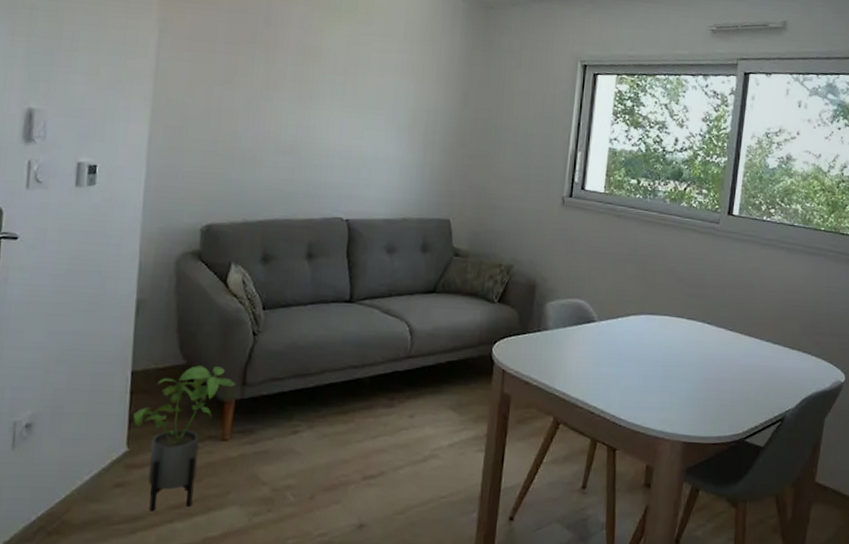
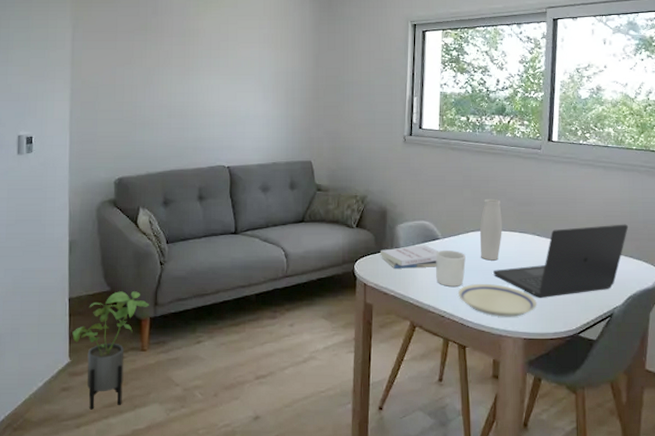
books: none [524,327,594,355] -> present [380,245,439,269]
mug: none [588,334,624,378] -> present [436,249,466,286]
plate: none [612,376,701,417] -> present [458,284,537,317]
vase: none [641,277,669,350] -> present [479,198,502,261]
laptop: none [654,315,810,396] -> present [493,224,629,298]

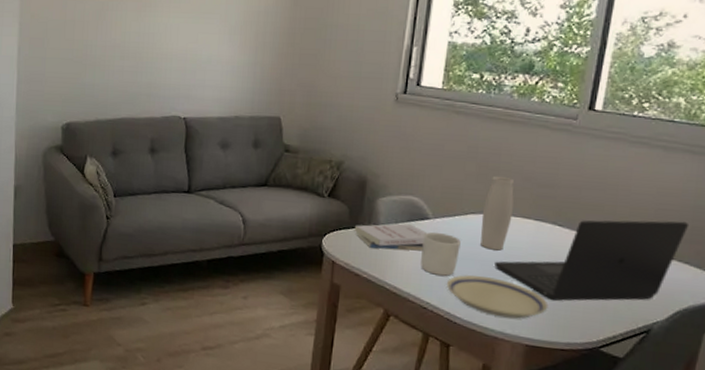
house plant: present [72,291,150,410] -> none [15,242,94,358]

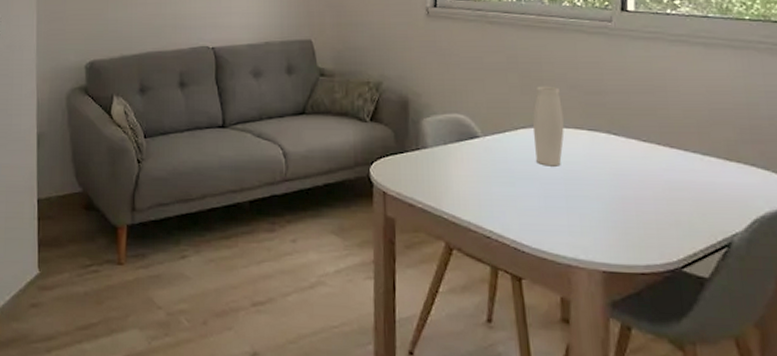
books: present [354,223,428,251] -> none [401,144,479,174]
mug: present [421,232,461,276] -> none [475,151,516,199]
plate: present [447,275,549,319] -> none [508,196,619,242]
laptop: present [494,220,690,301] -> none [555,120,747,218]

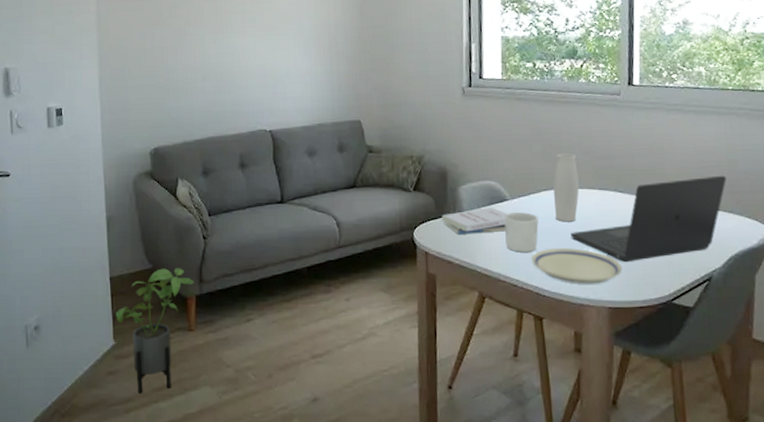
house plant: none [41,193,127,332] -> present [115,268,195,394]
books: none [401,144,479,174] -> present [441,207,508,235]
mug: none [475,151,516,199] -> present [504,211,539,252]
plate: none [508,196,619,242] -> present [532,248,623,284]
laptop: none [555,120,747,218] -> present [571,175,727,262]

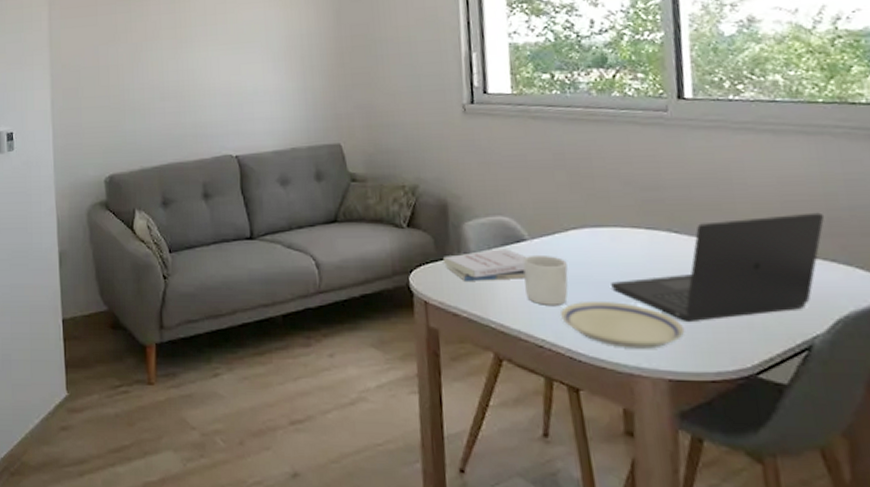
house plant: present [115,268,195,394] -> none [68,311,155,455]
vase: present [552,153,579,222] -> none [584,183,620,269]

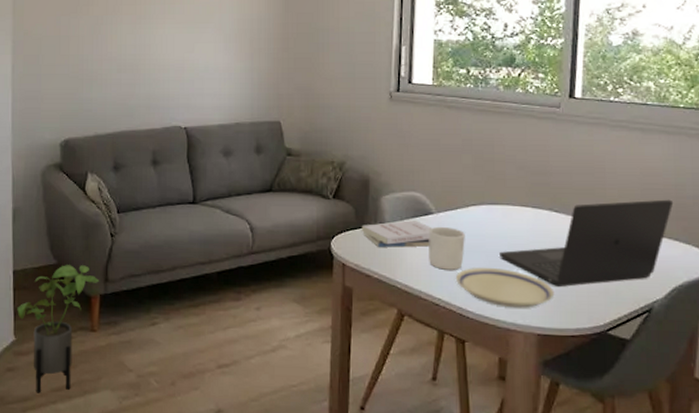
house plant: none [68,311,155,455] -> present [17,265,100,393]

